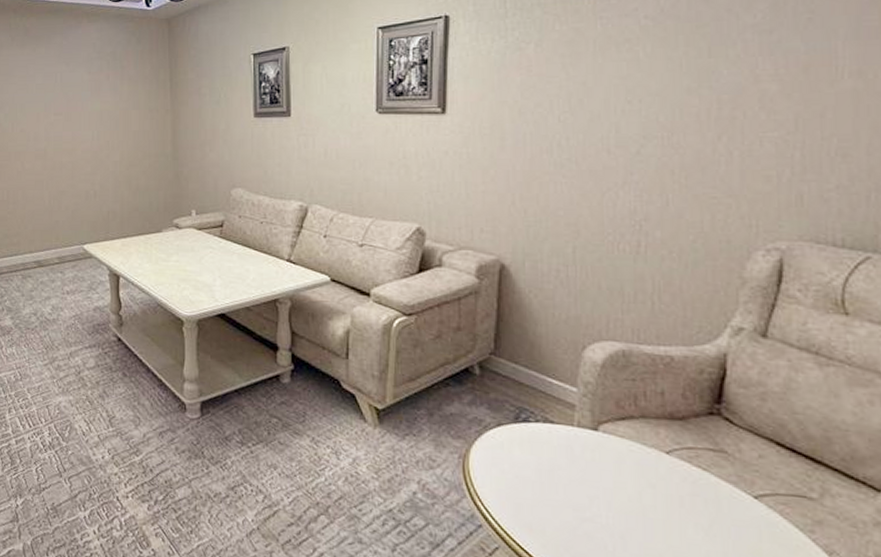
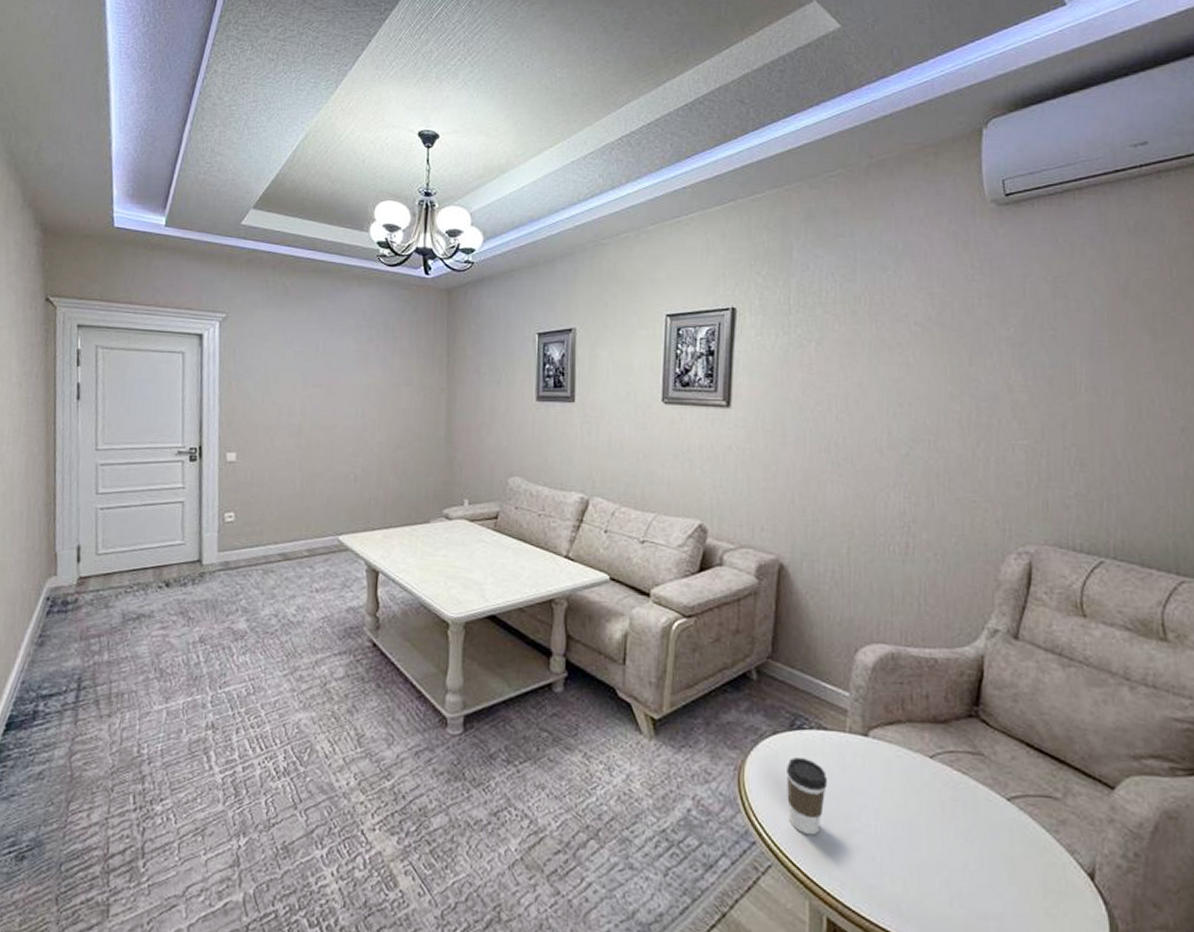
coffee cup: none [511,448,555,522] -> present [785,757,827,836]

